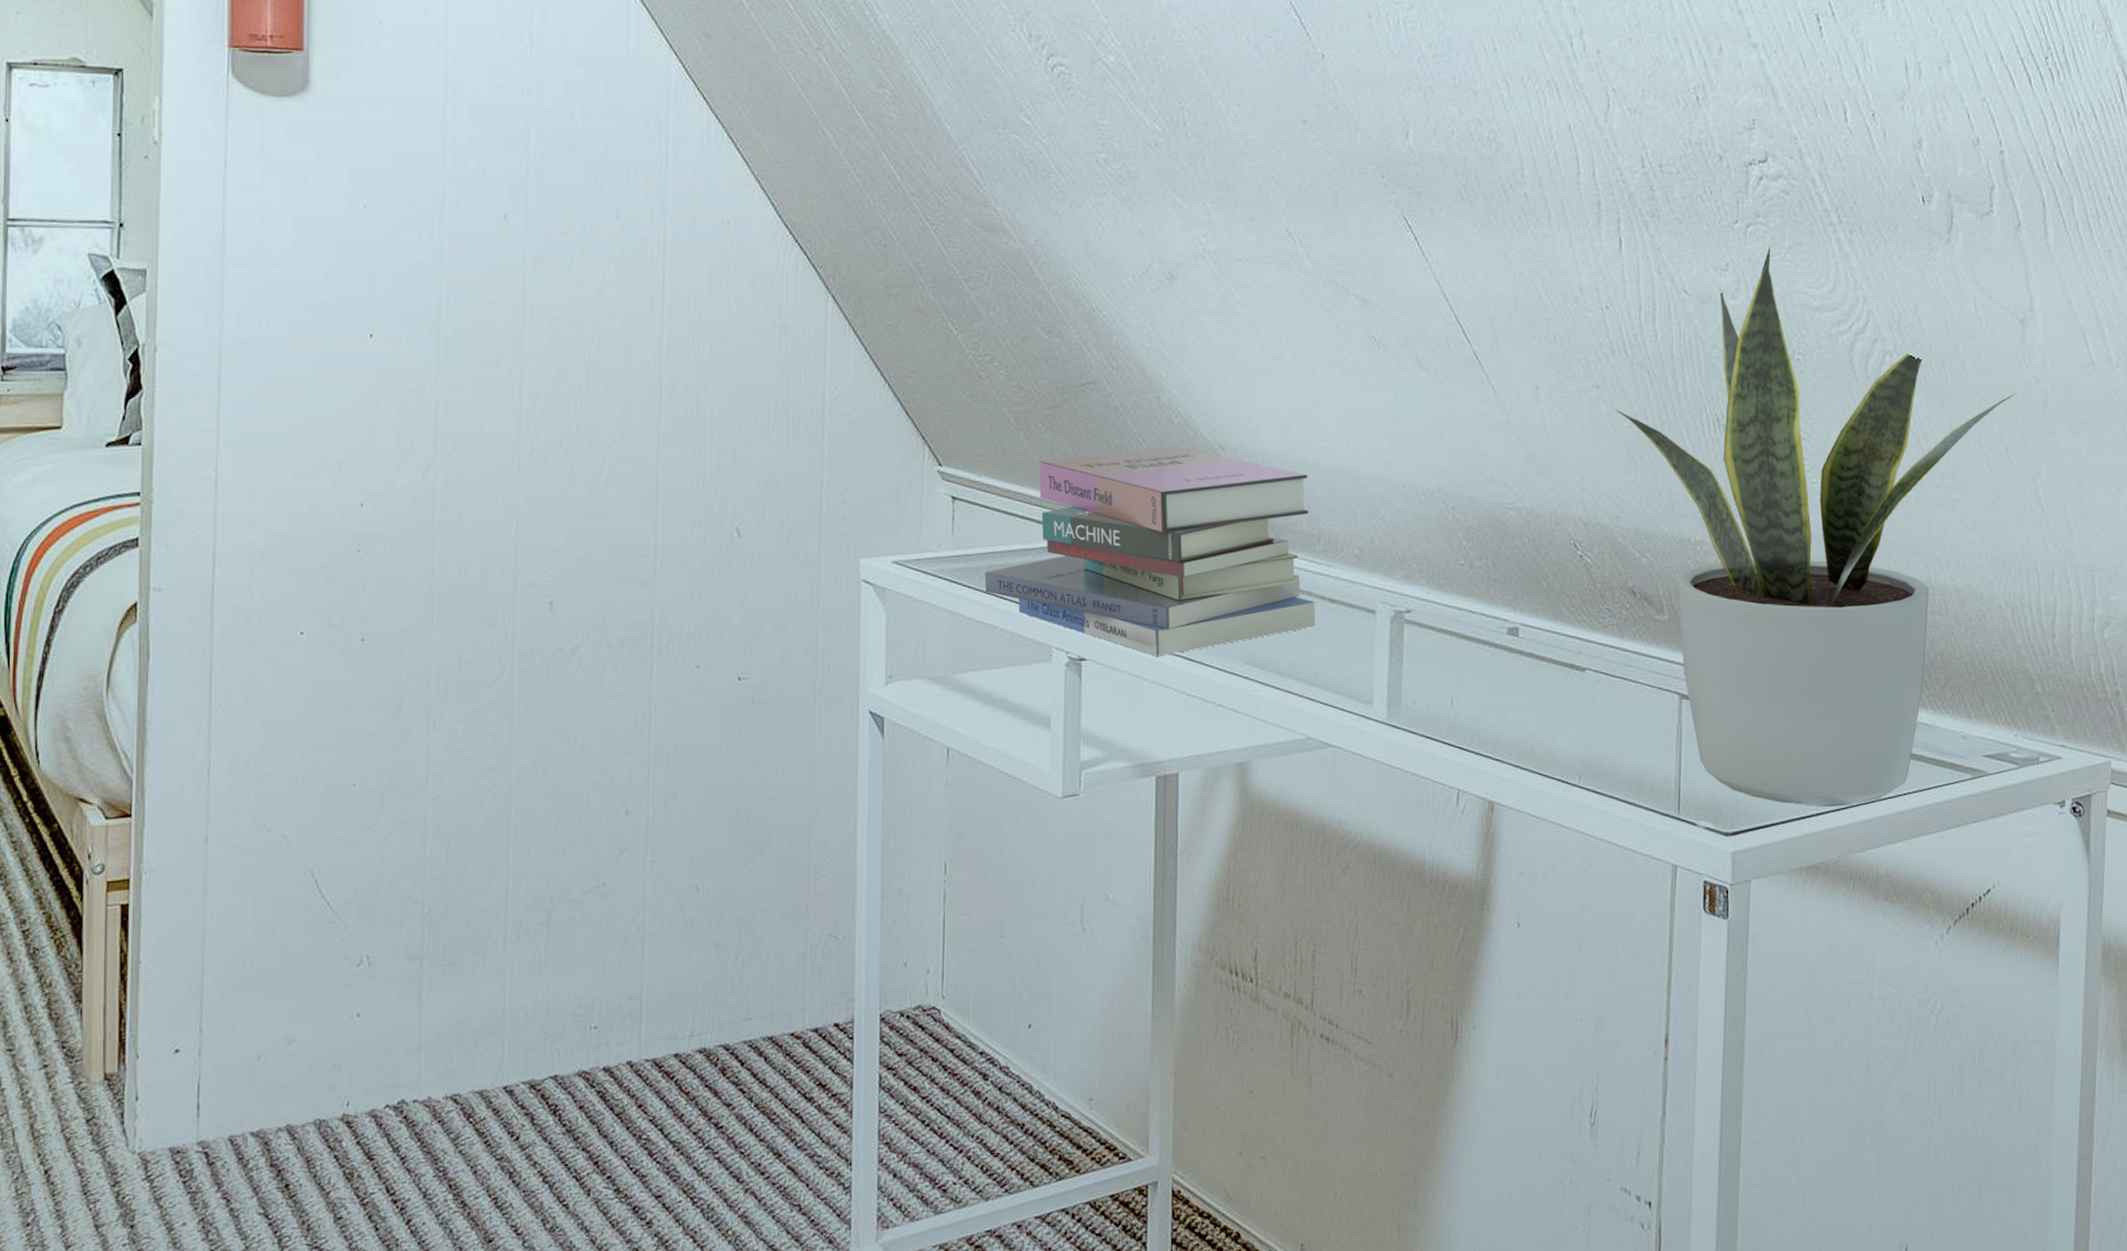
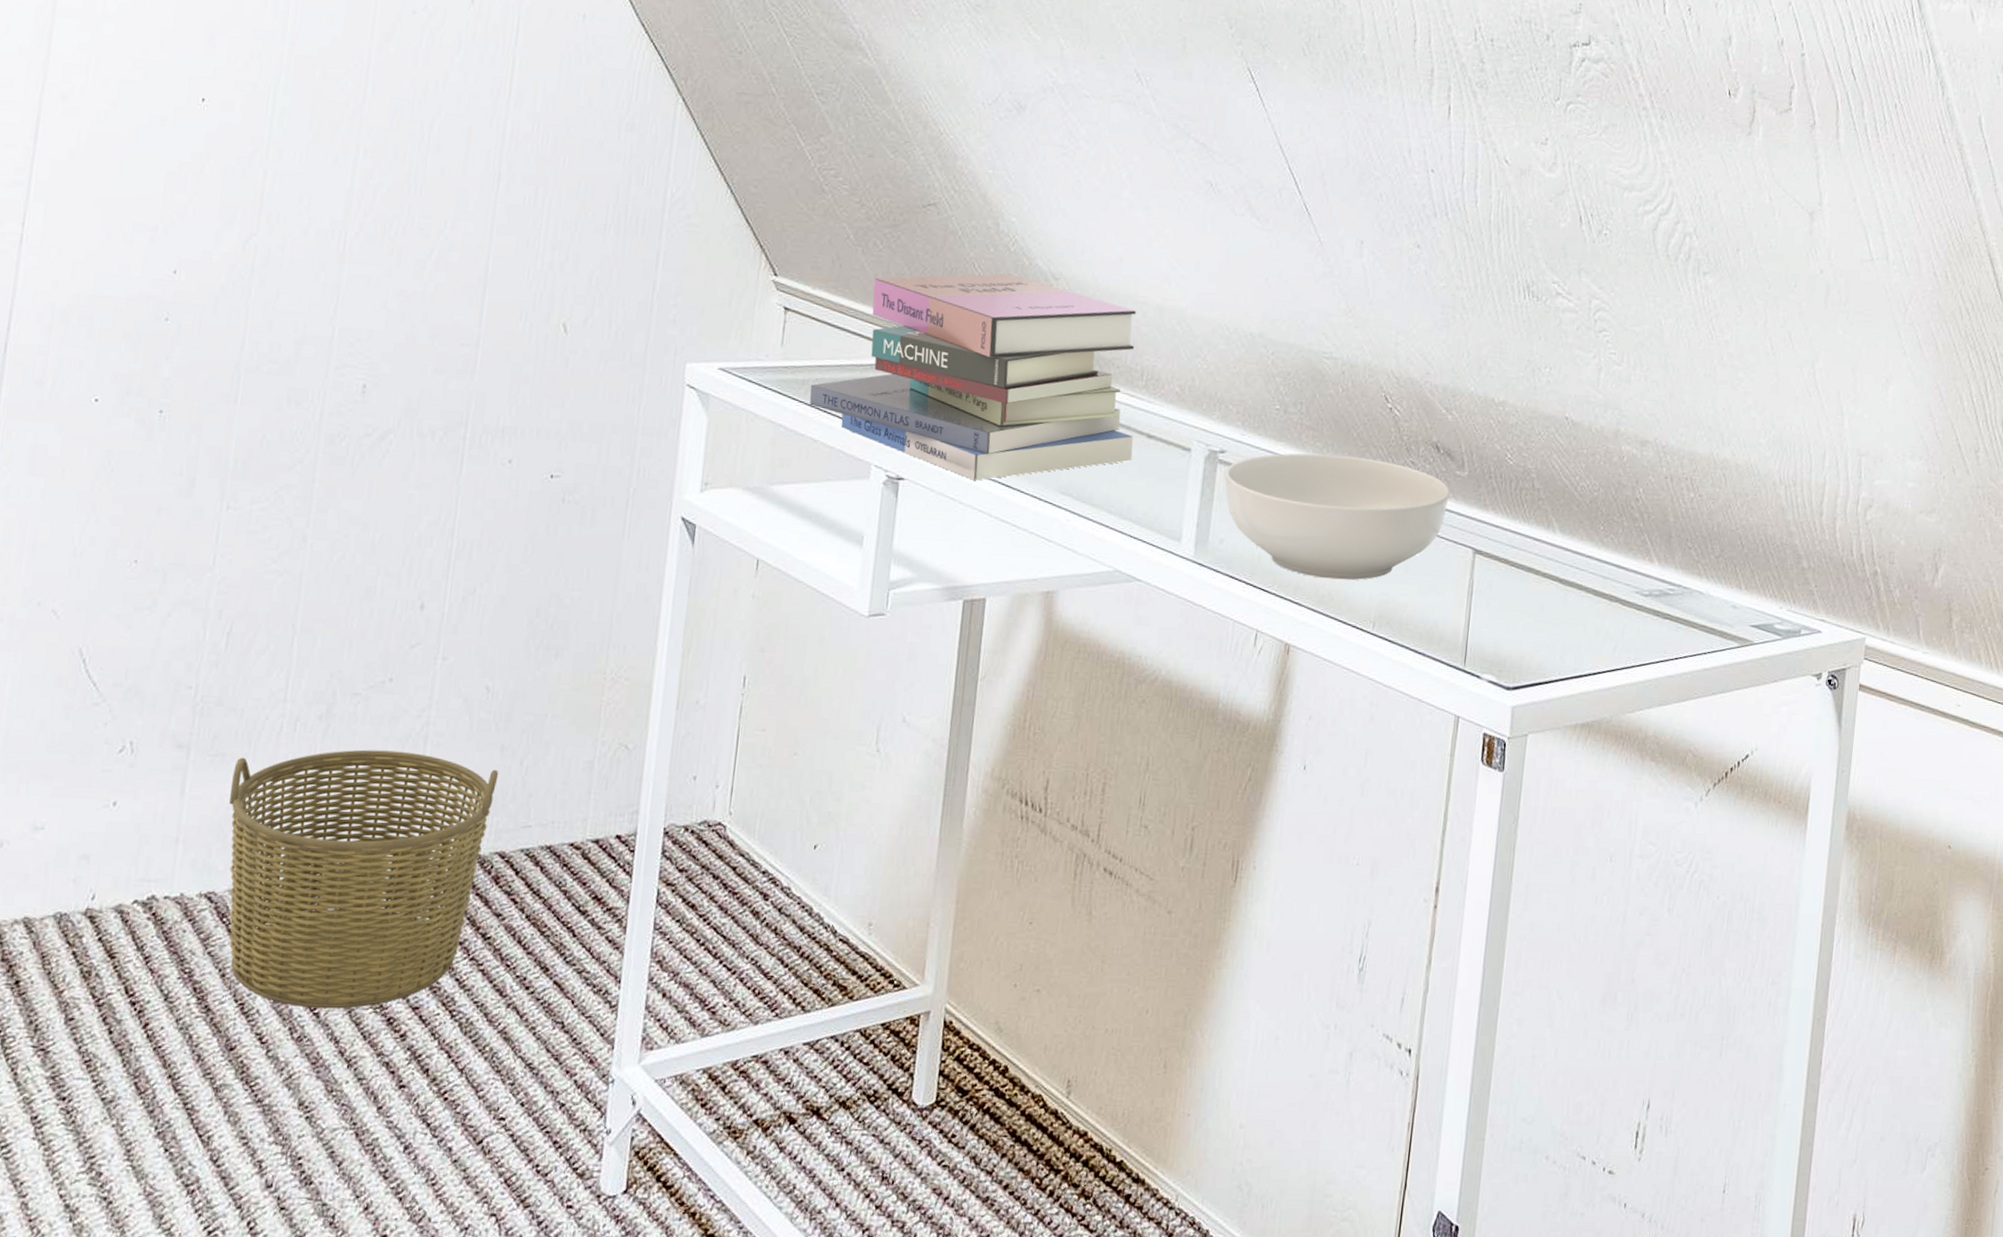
basket: none [465,952,716,1200] -> present [229,749,499,1009]
bowl: none [1412,607,1650,734] -> present [1224,453,1450,580]
potted plant: present [1614,245,2018,806] -> none [1432,124,1803,667]

